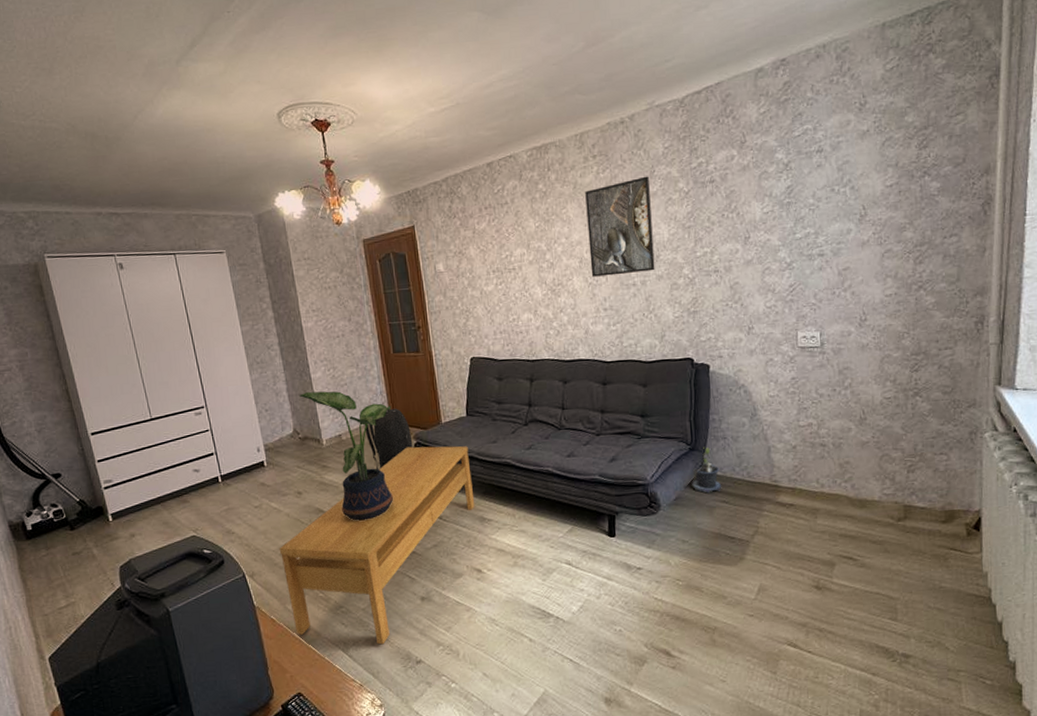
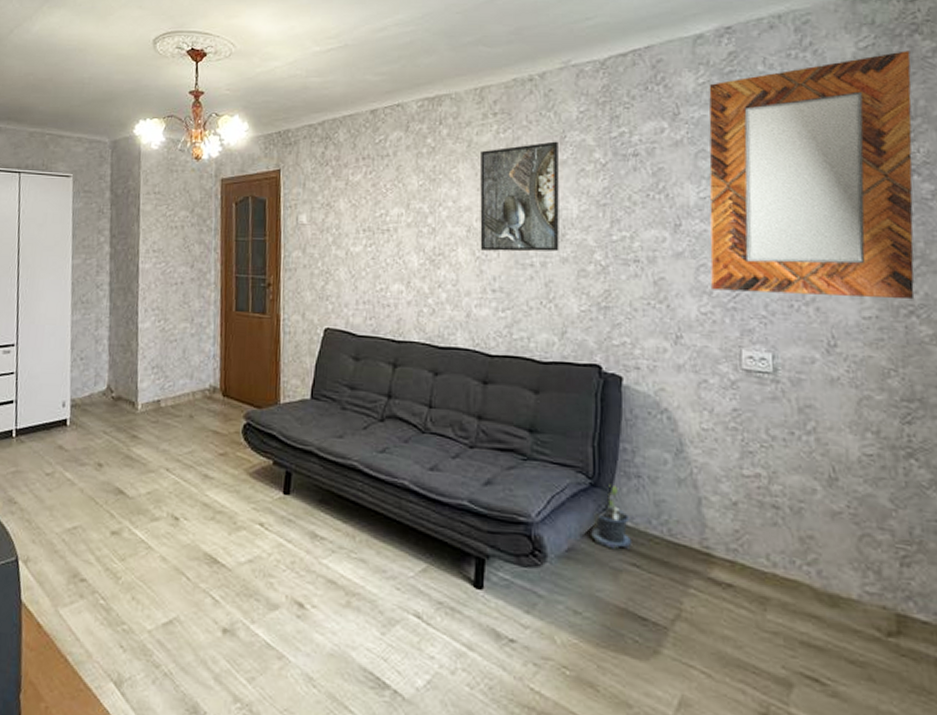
coffee table: present [279,446,475,645] -> none [63,427,308,686]
potted plant: present [298,391,394,521] -> none [120,344,223,513]
backpack: present [364,408,413,470] -> none [188,376,243,451]
home mirror: none [768,69,926,288] -> present [709,51,915,298]

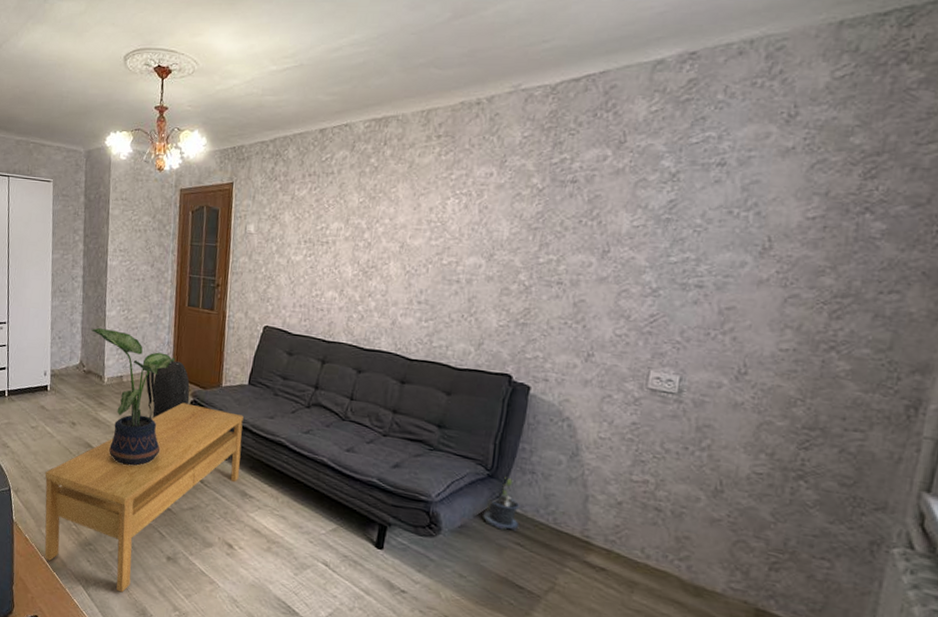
coffee table: none [63,427,308,686] -> present [44,402,244,593]
potted plant: none [120,344,223,513] -> present [91,328,176,466]
backpack: none [188,376,243,451] -> present [145,360,190,419]
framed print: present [480,141,559,252] -> none [410,165,498,270]
home mirror: present [709,51,915,298] -> none [630,81,893,335]

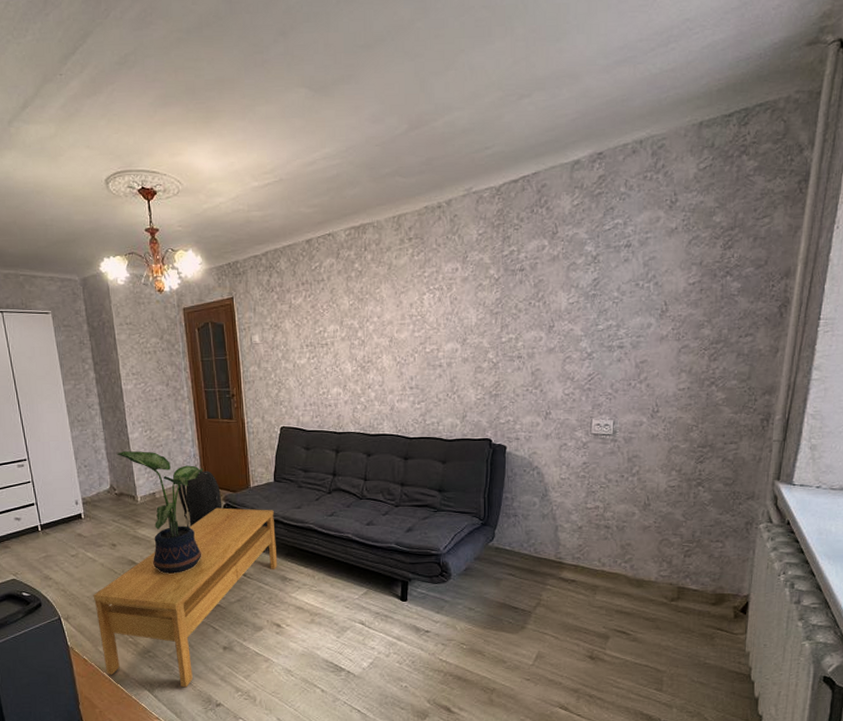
potted plant: present [481,478,520,531] -> none [481,523,510,566]

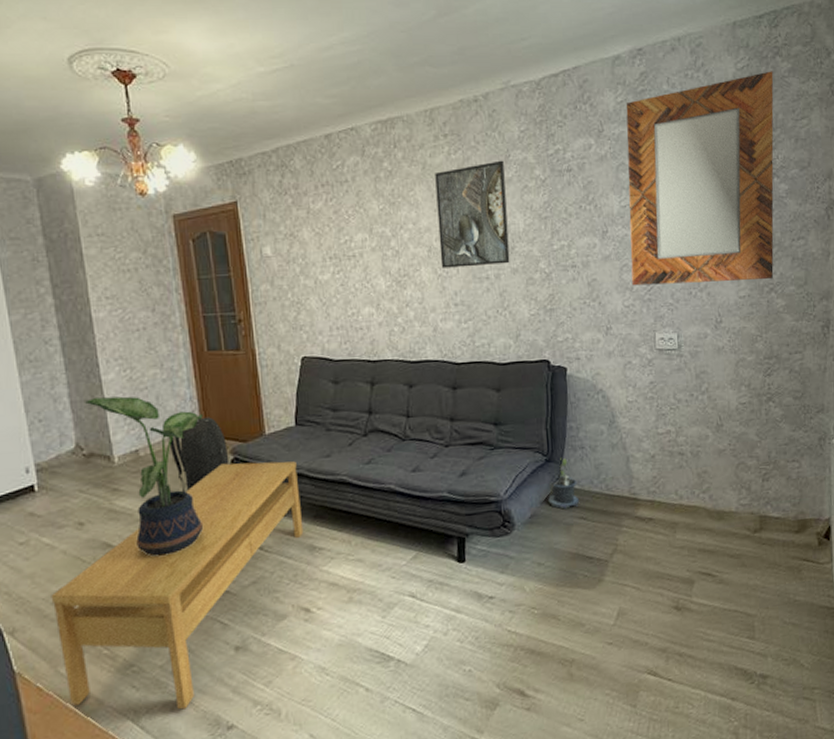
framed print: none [399,261,461,356] -> present [435,160,510,268]
potted plant: none [481,523,510,566] -> present [547,458,580,509]
home mirror: none [574,170,738,376] -> present [626,71,774,286]

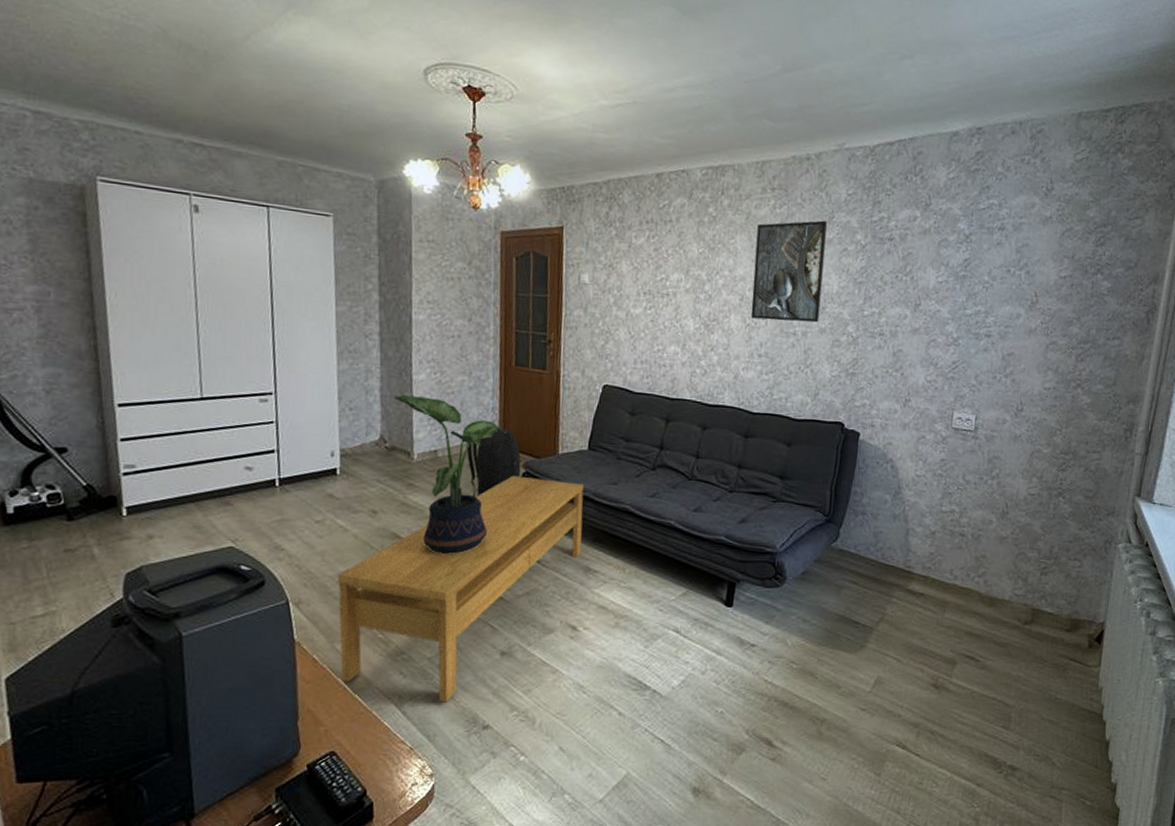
potted plant: present [547,458,580,509] -> none [821,521,854,571]
home mirror: present [626,71,774,286] -> none [937,166,1113,374]

